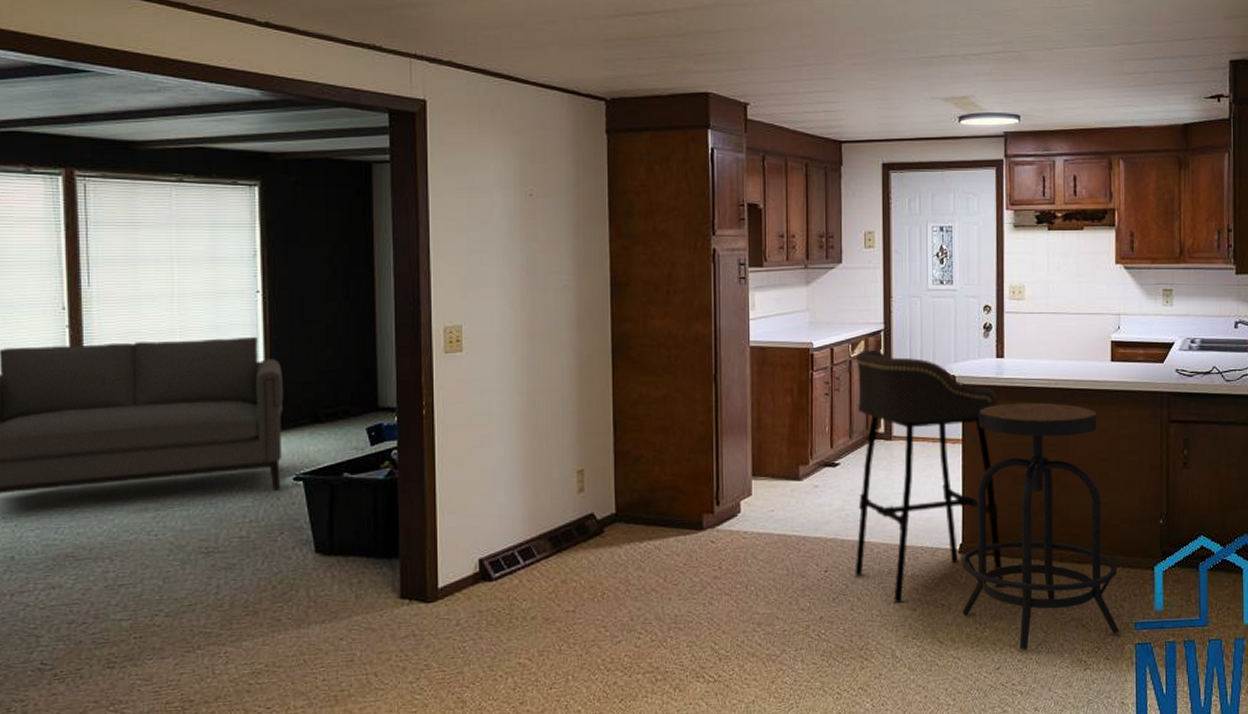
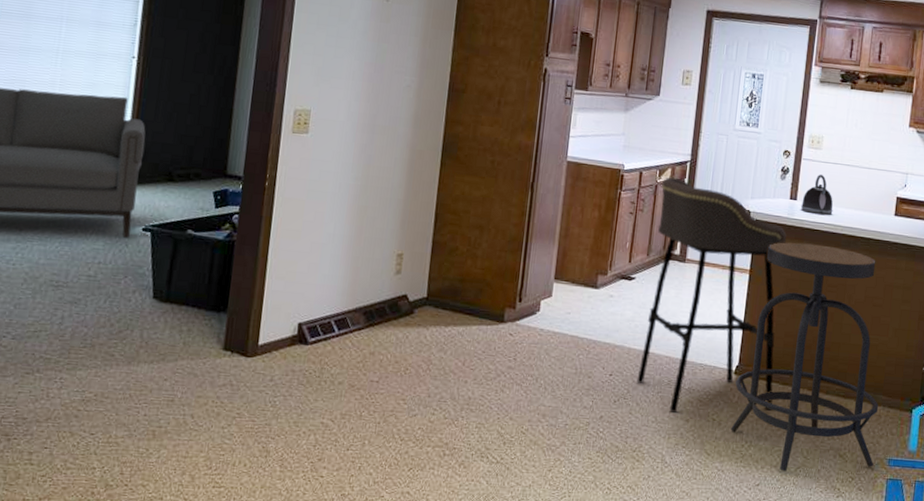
kettle: none [1008,327,1044,371] -> present [800,174,833,216]

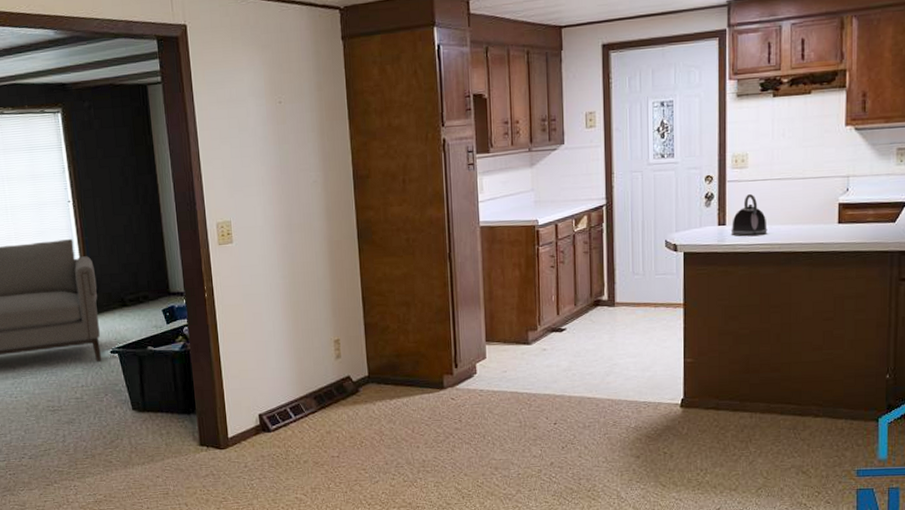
bar stool: present [637,177,787,413] -> none [579,224,724,451]
bar stool: present [731,242,879,472] -> none [682,266,841,494]

